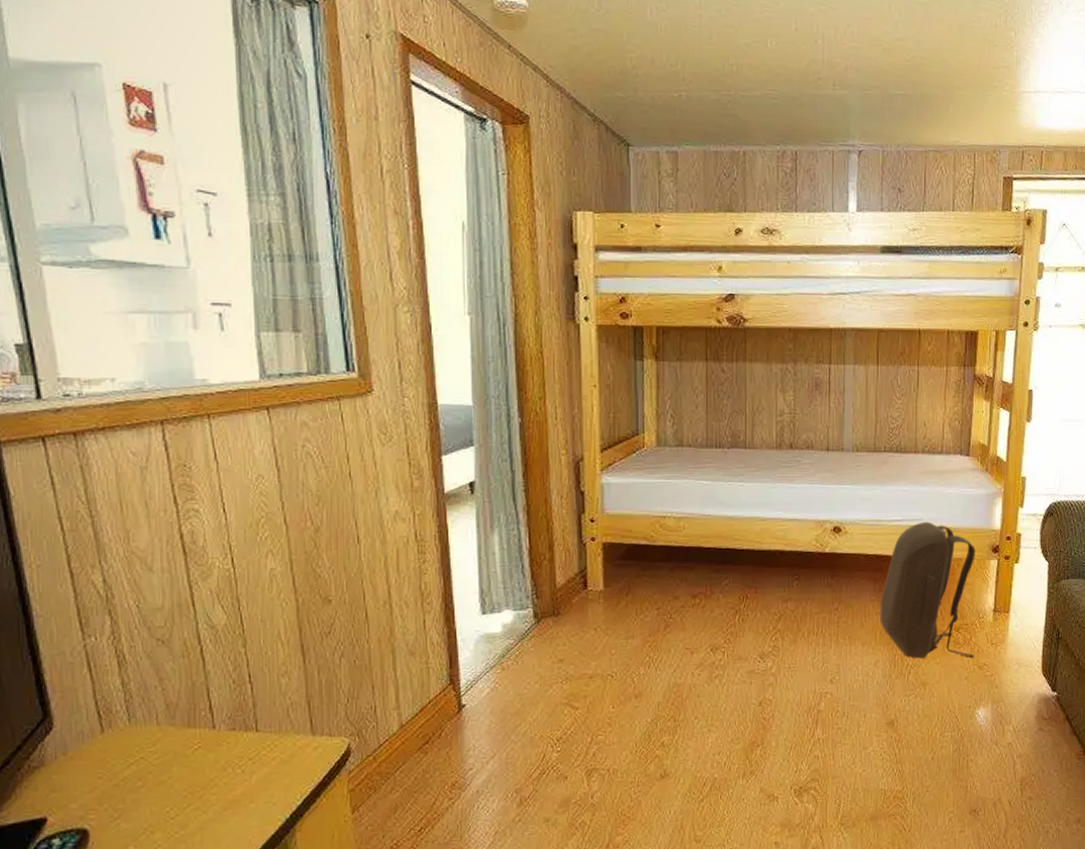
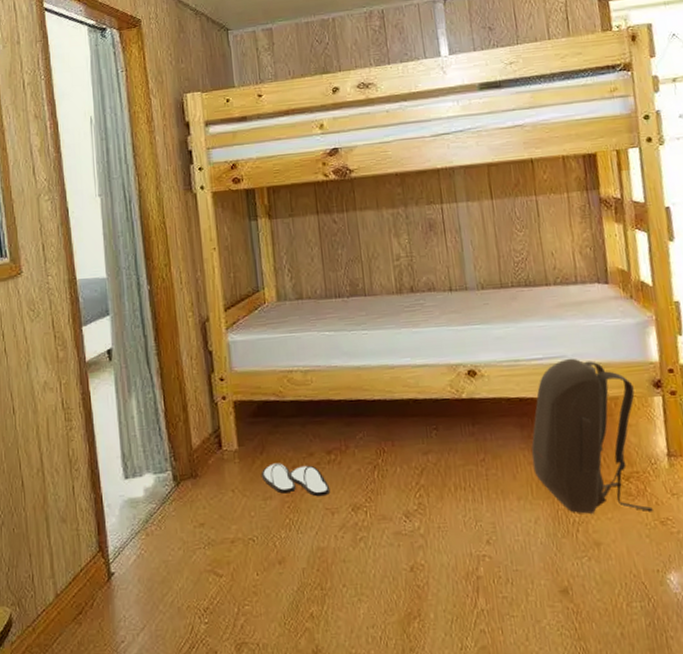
slippers: none [626,604,692,636] -> present [262,463,330,496]

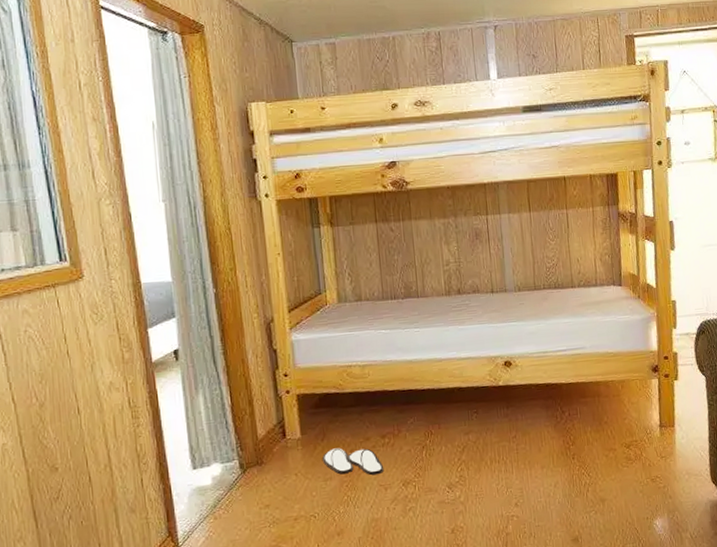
backpack: present [531,358,653,514] -> none [554,349,646,477]

